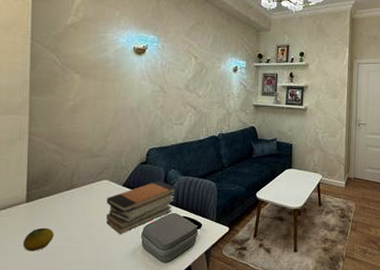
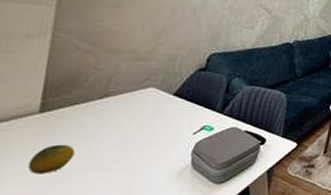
book stack: present [106,181,177,234] -> none [148,90,240,151]

